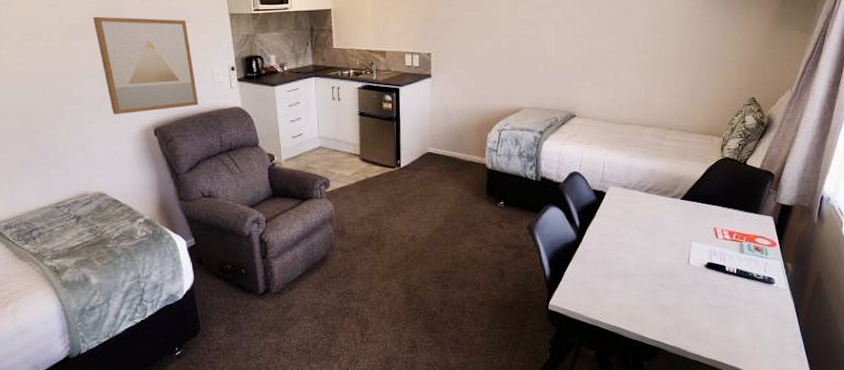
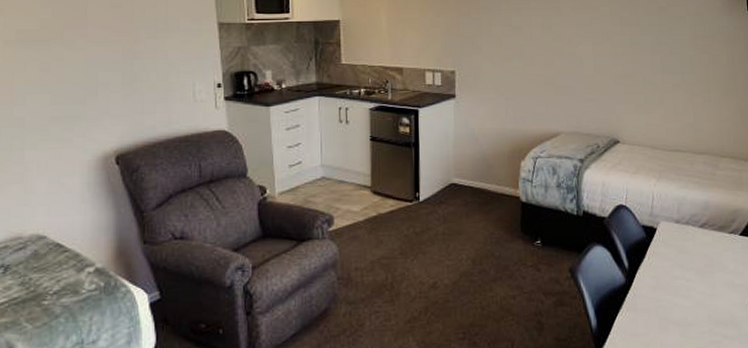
wall art: present [93,16,199,115] -> none [47,22,175,139]

